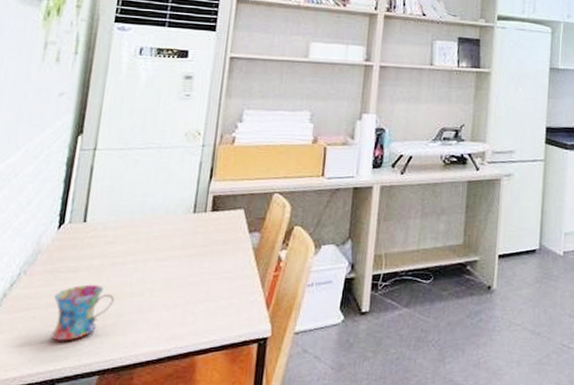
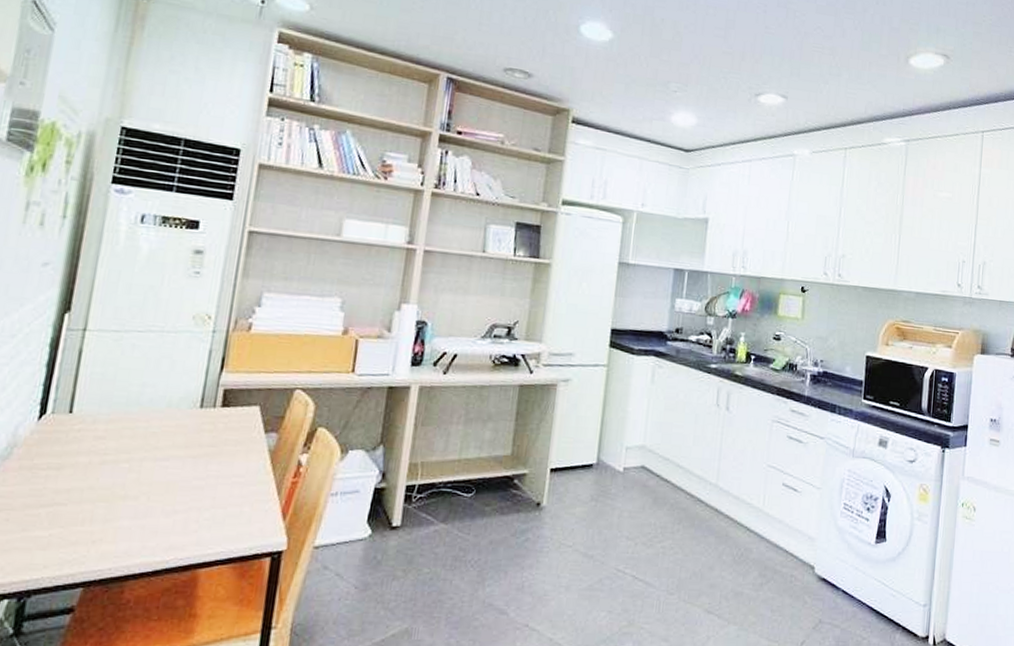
mug: present [50,284,115,341] -> none [26,484,104,548]

